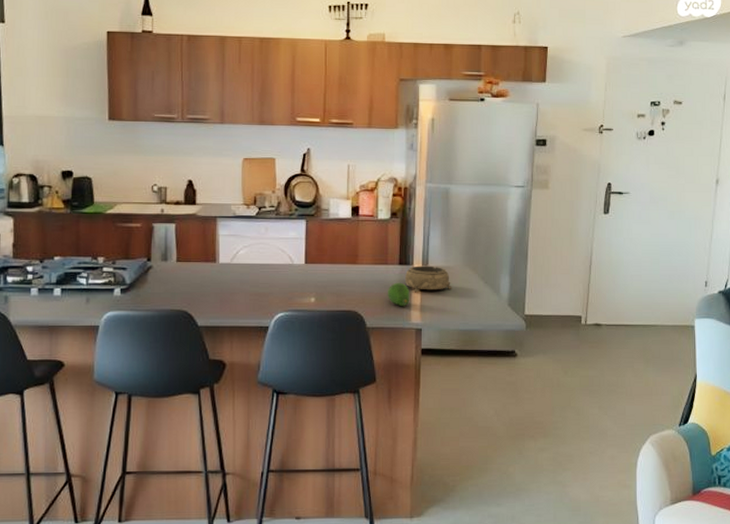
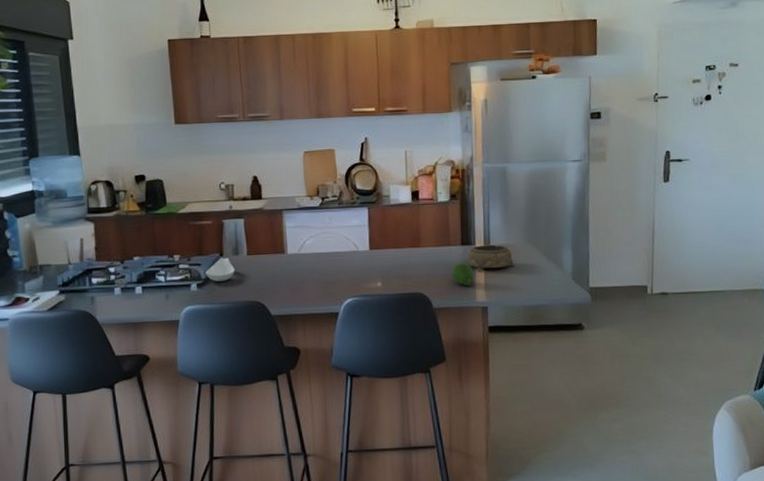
spoon rest: none [131,263,162,287] -> present [206,257,235,282]

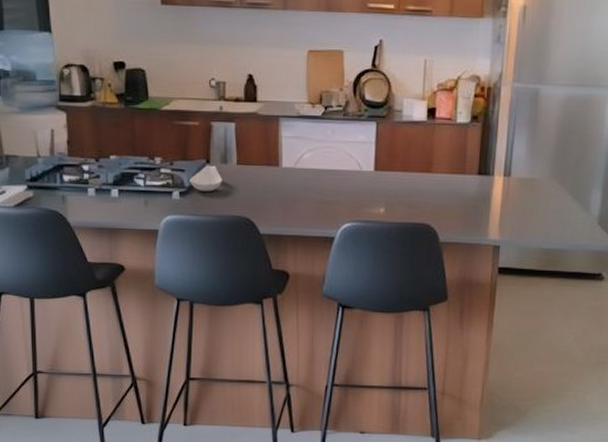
fruit: present [452,262,474,286] -> none [464,194,489,220]
decorative bowl: present [468,244,515,272] -> none [484,176,536,207]

